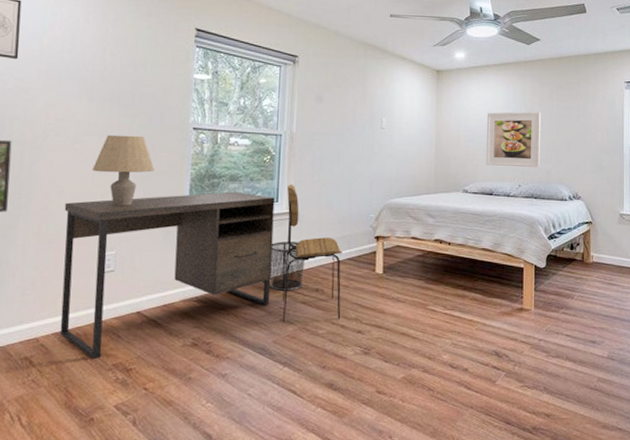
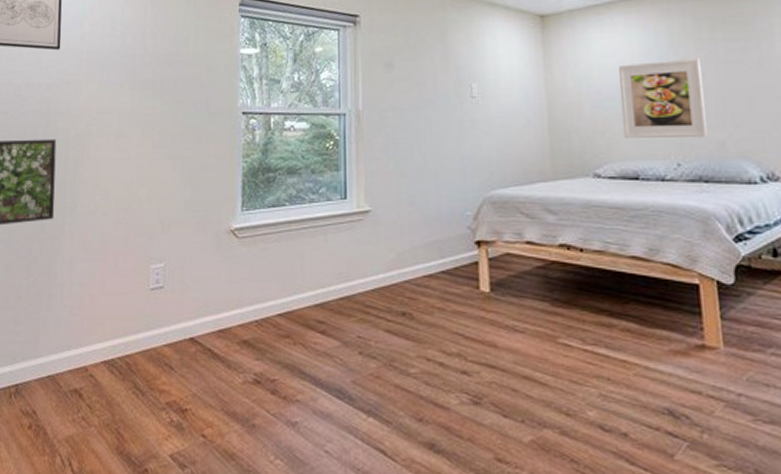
desk: present [59,191,275,360] -> none [109,187,345,396]
table lamp: present [92,134,155,206] -> none [137,125,202,209]
waste bin: present [269,242,305,291] -> none [342,250,386,315]
chair: present [283,184,342,323] -> none [357,176,436,357]

